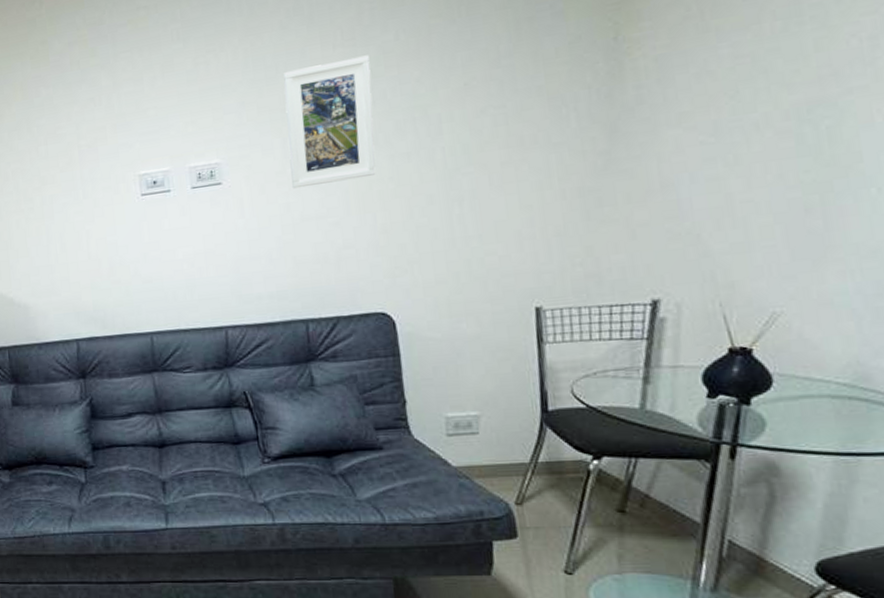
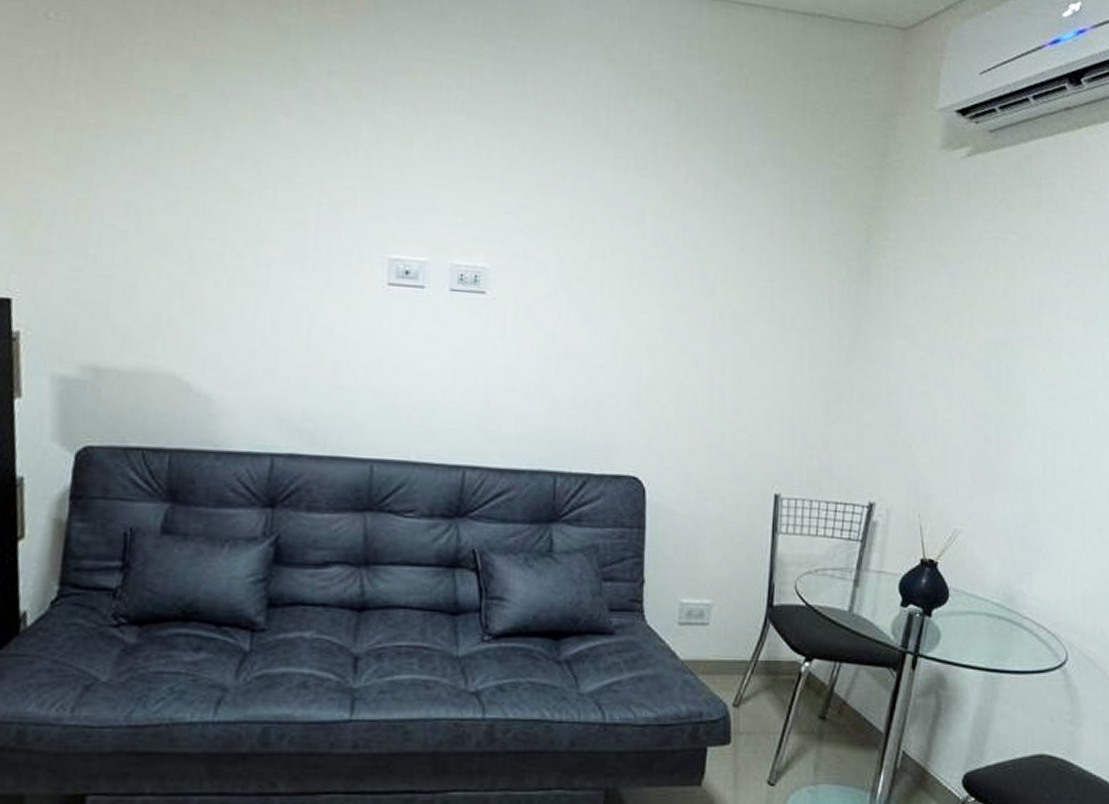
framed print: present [283,55,376,189] -> none [561,184,659,322]

